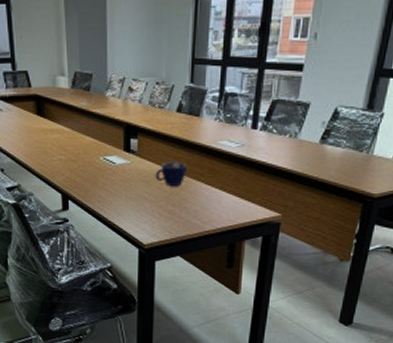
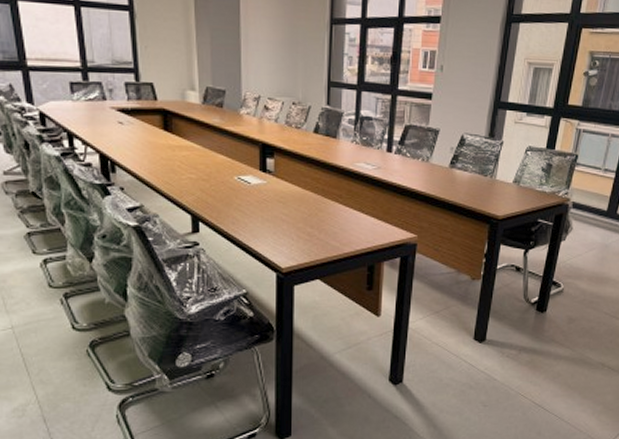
cup: present [155,161,187,187] -> none [293,182,325,208]

